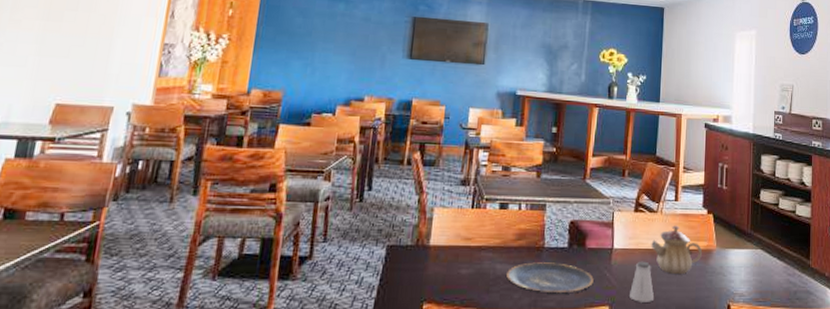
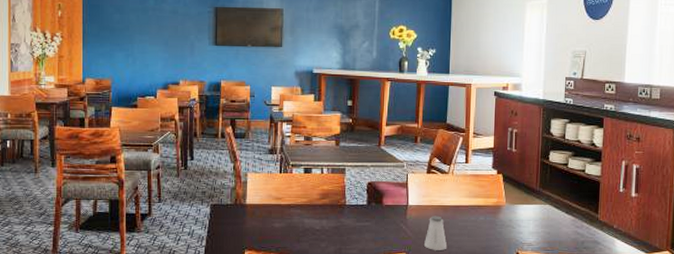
plate: present [506,262,594,294] -> none [314,217,391,243]
teapot: present [651,225,703,275] -> none [443,184,493,227]

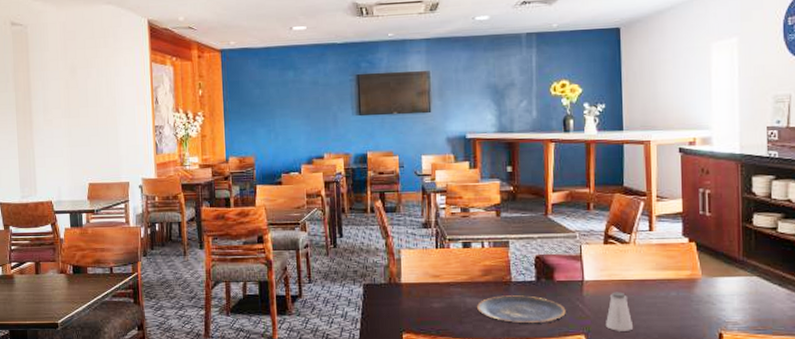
plate: none [314,217,391,243] -> present [477,295,566,324]

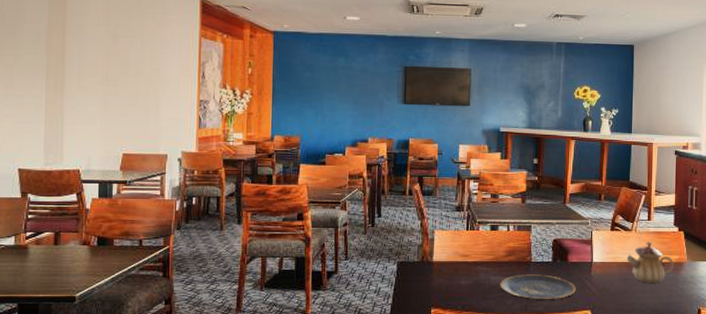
saltshaker: present [606,292,634,331] -> none [609,272,631,307]
teapot: none [625,255,686,304] -> present [627,241,675,284]

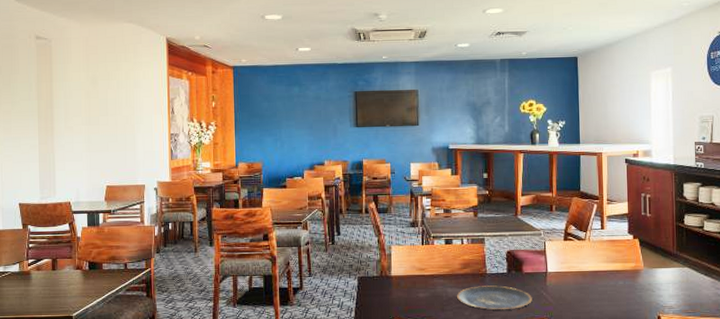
teapot: present [627,241,675,284] -> none [581,250,631,292]

